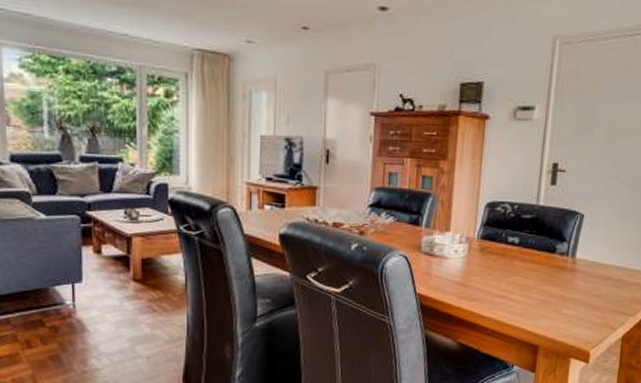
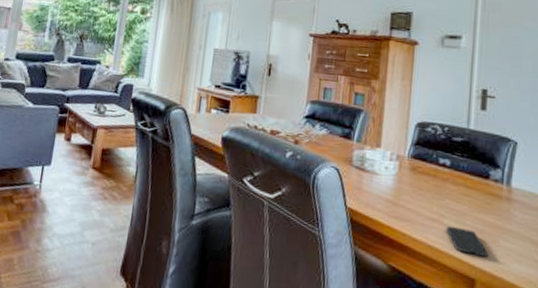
smartphone: none [513,300,552,324] -> present [446,225,489,257]

